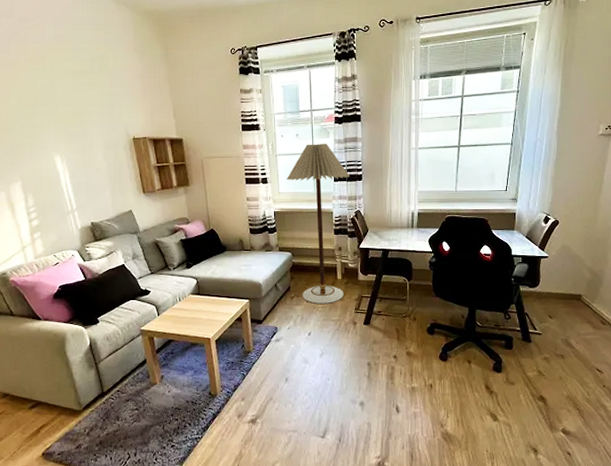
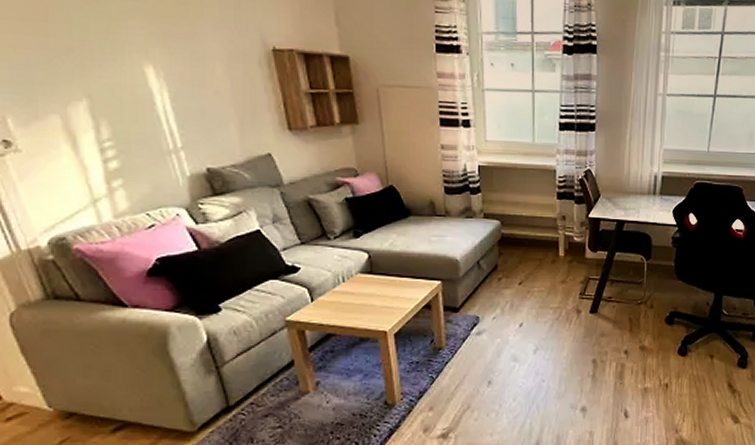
floor lamp: present [286,144,351,304] -> none [495,78,581,287]

